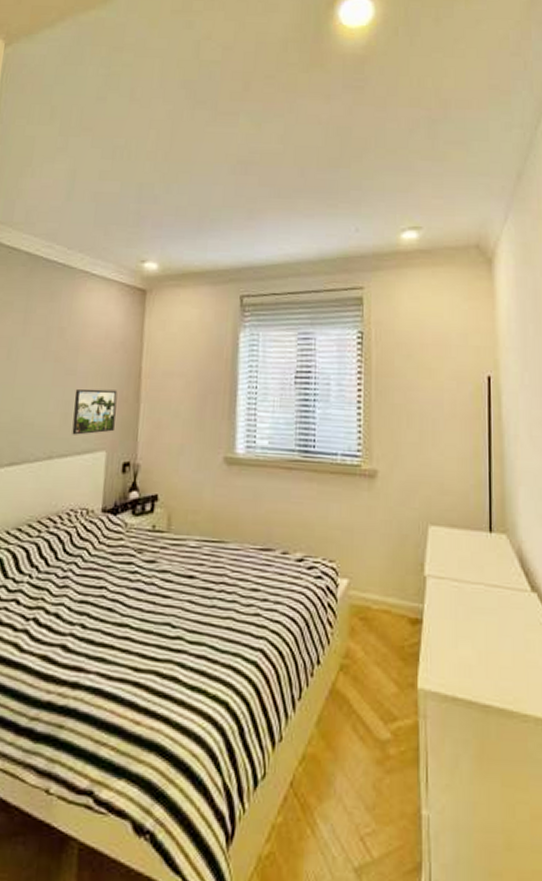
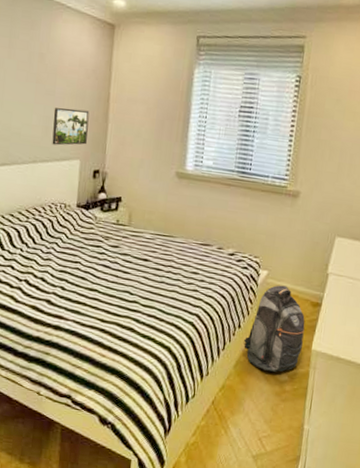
backpack: none [325,597,405,727] -> present [243,285,305,372]

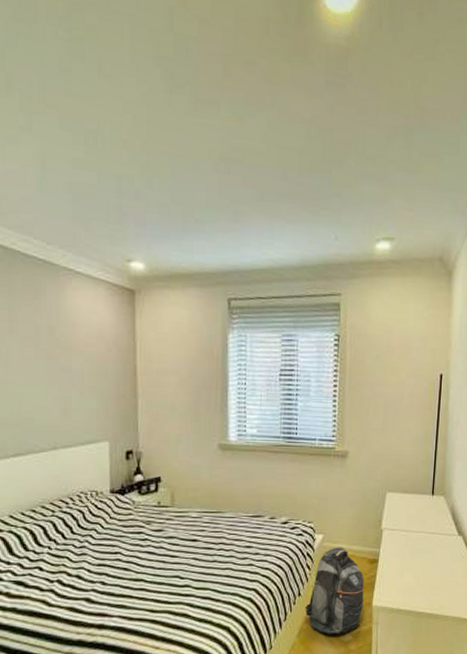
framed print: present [52,108,90,146] -> none [72,385,115,428]

